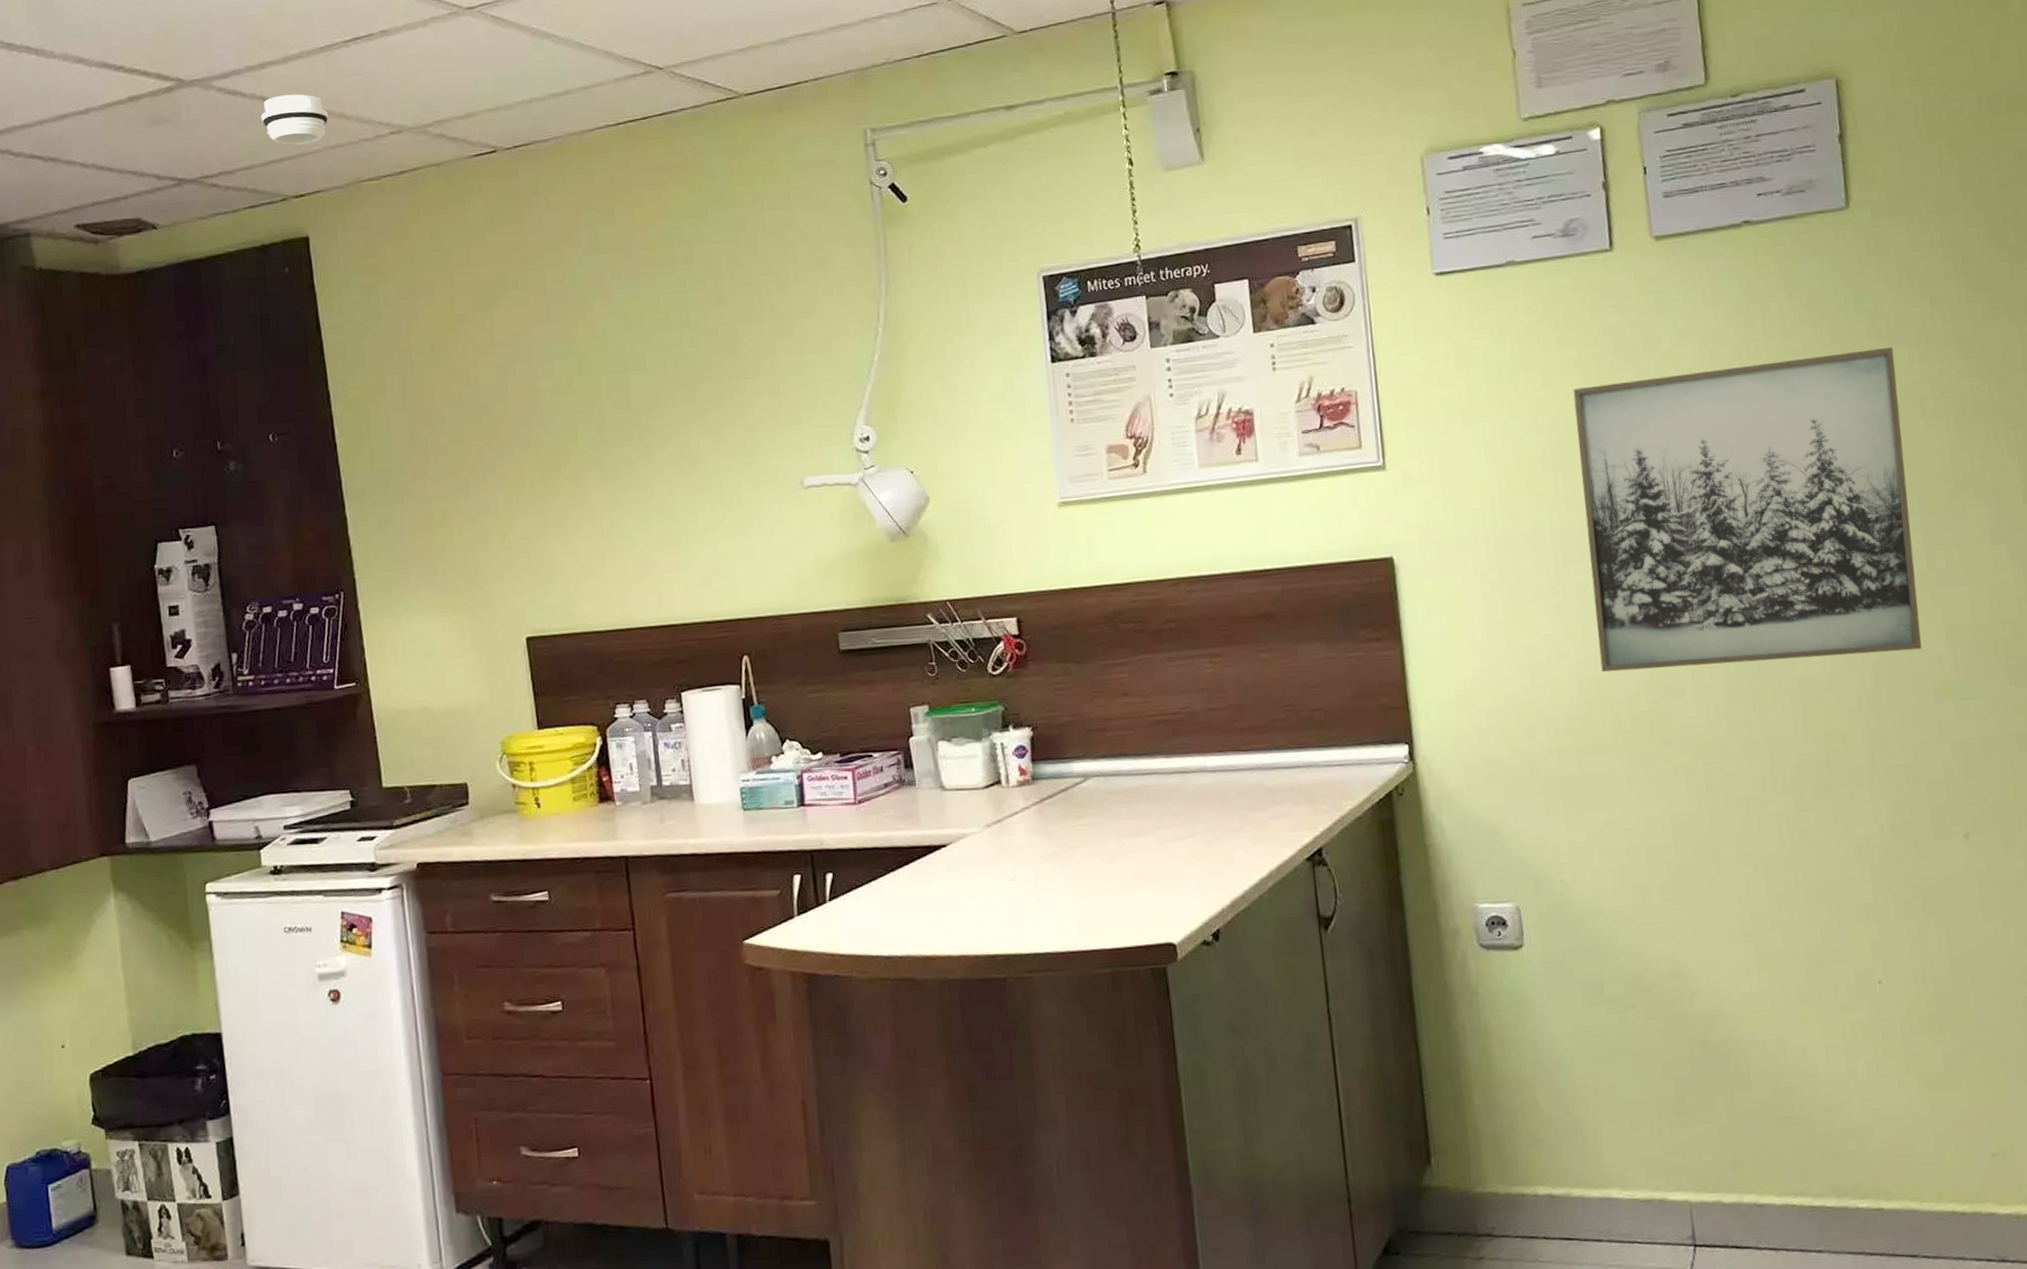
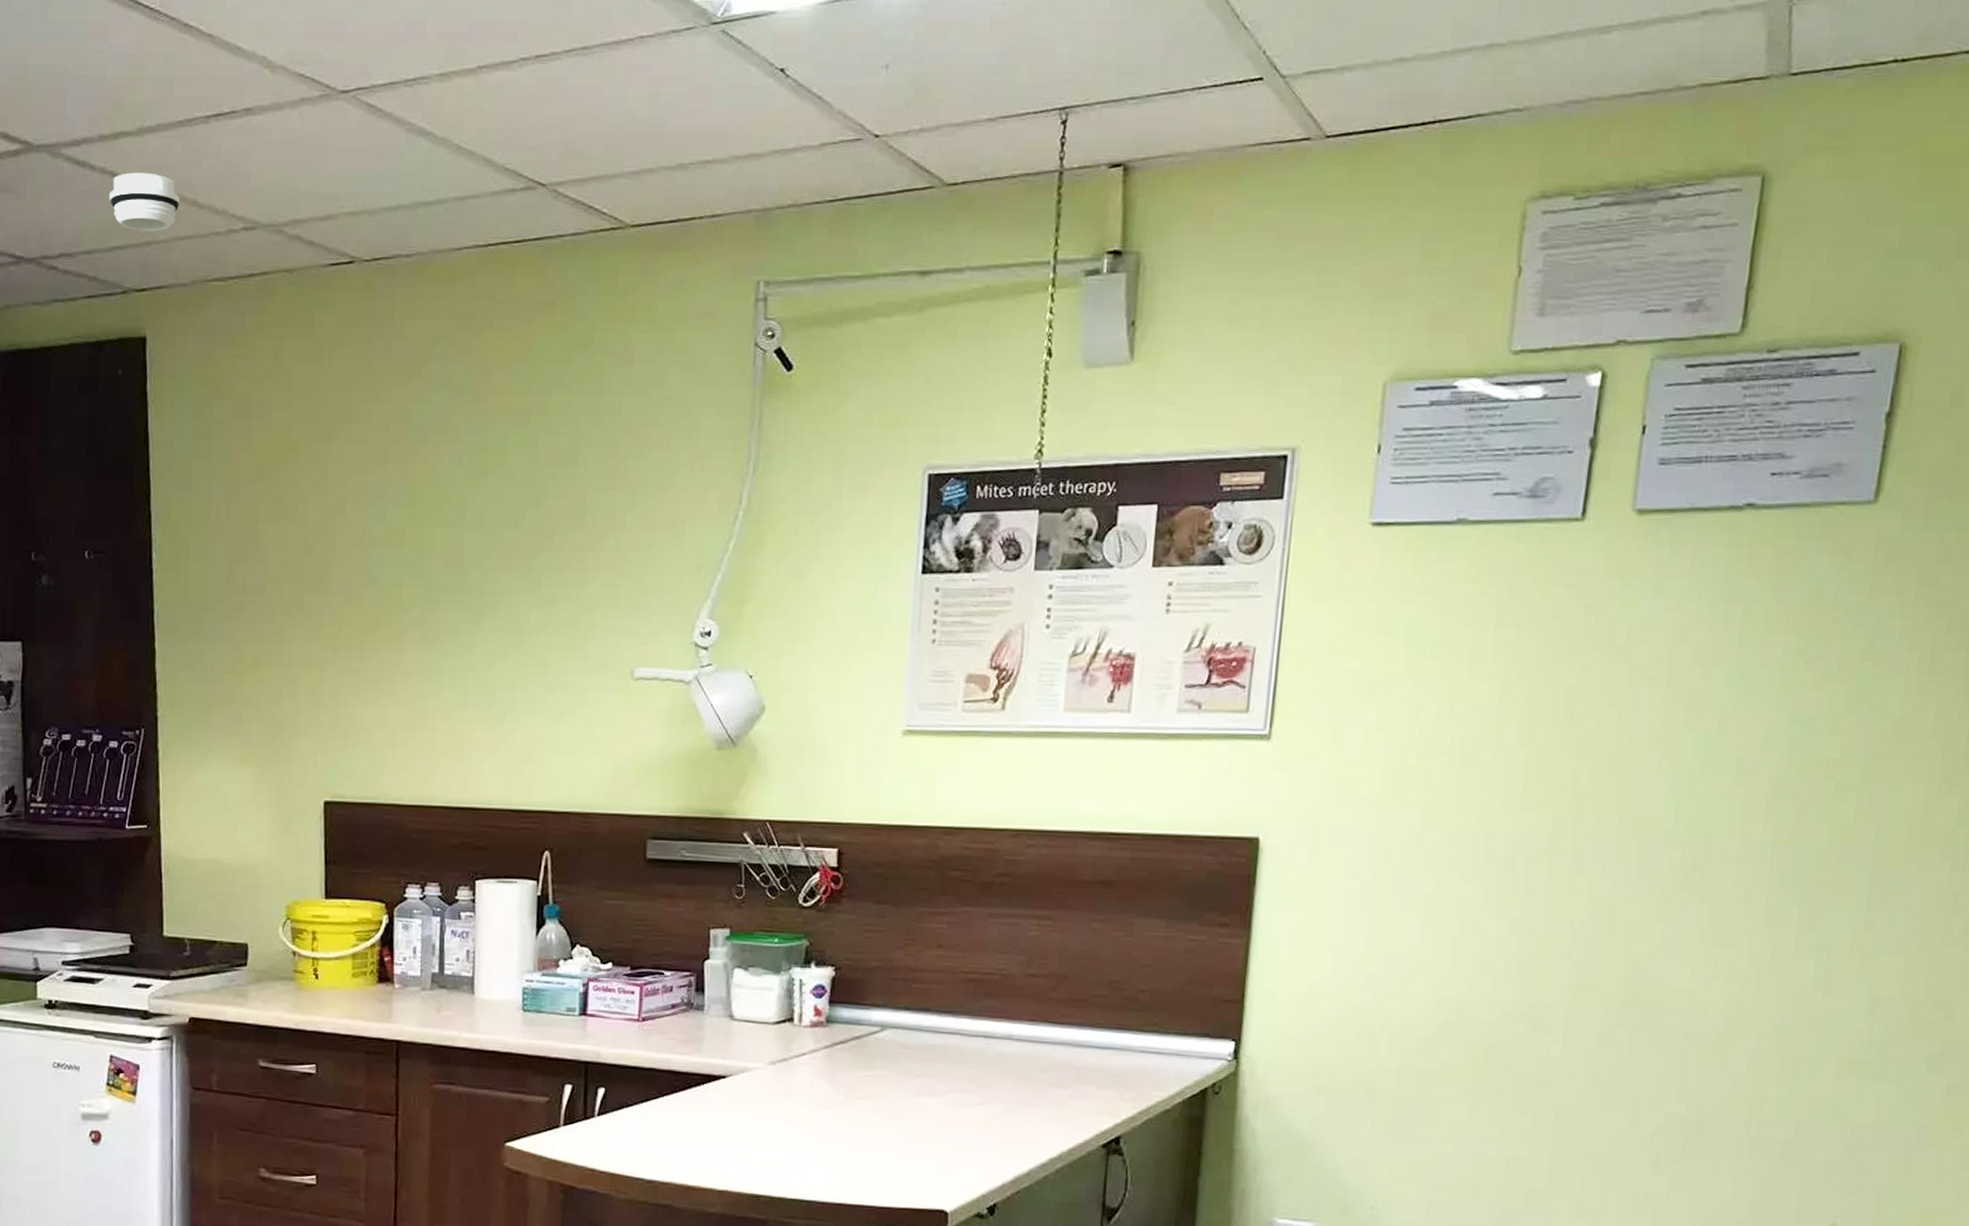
wall art: present [1573,347,1922,672] -> none [1465,672,1888,1018]

